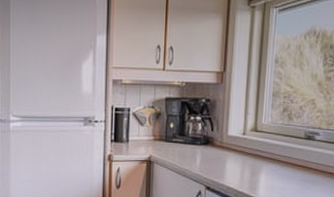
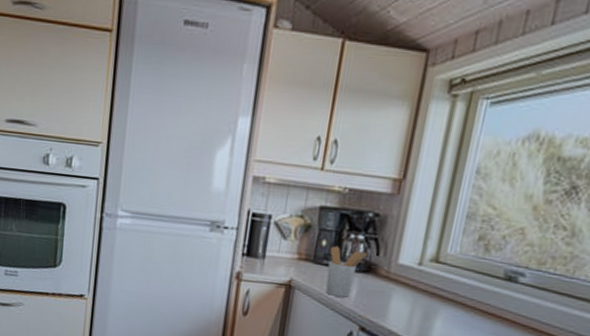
utensil holder: none [176,127,204,165] -> present [325,246,367,298]

